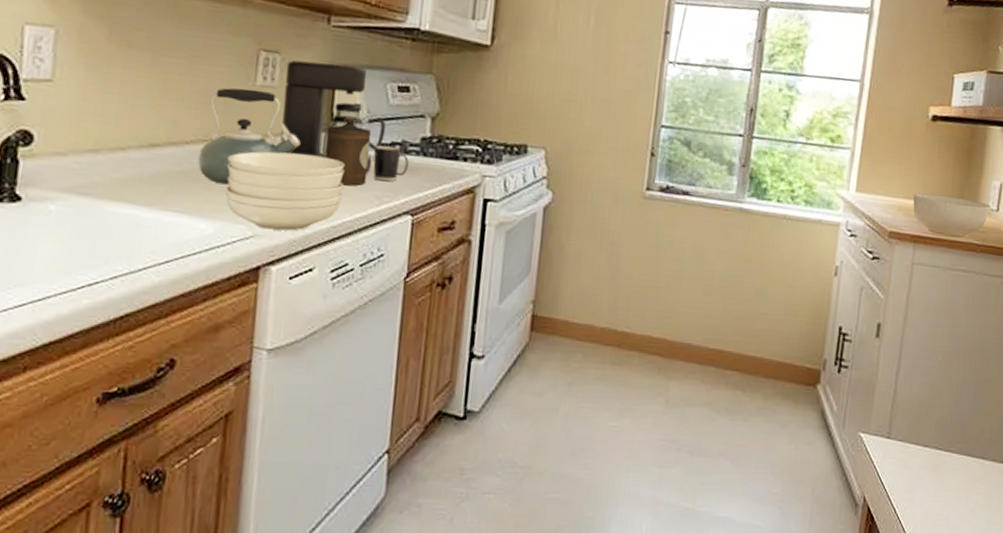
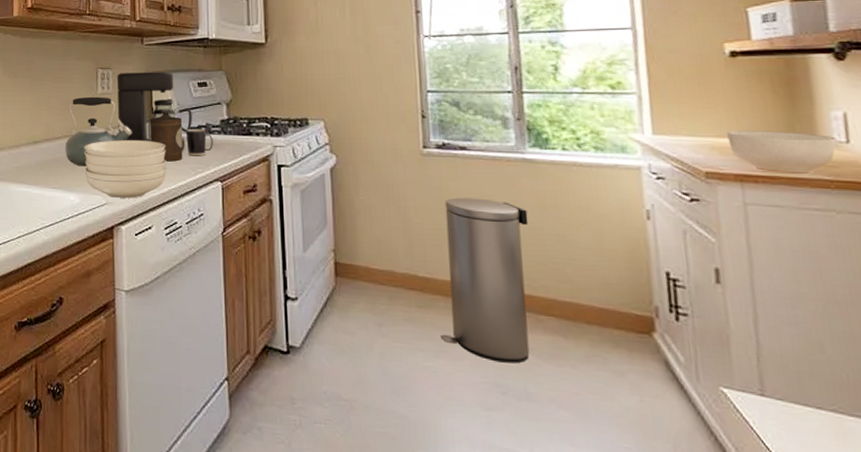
pedal bin: none [629,246,734,419] -> present [441,197,530,364]

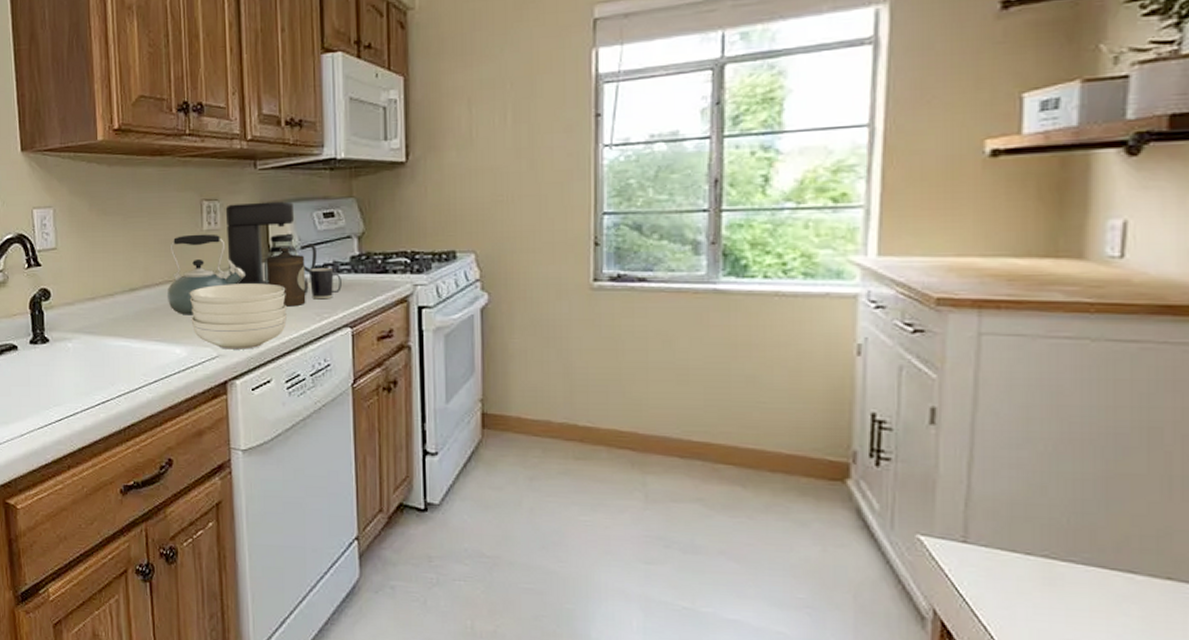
pedal bin: present [441,197,530,364] -> none [600,337,714,516]
bowl: present [725,130,837,175] -> none [969,246,1109,298]

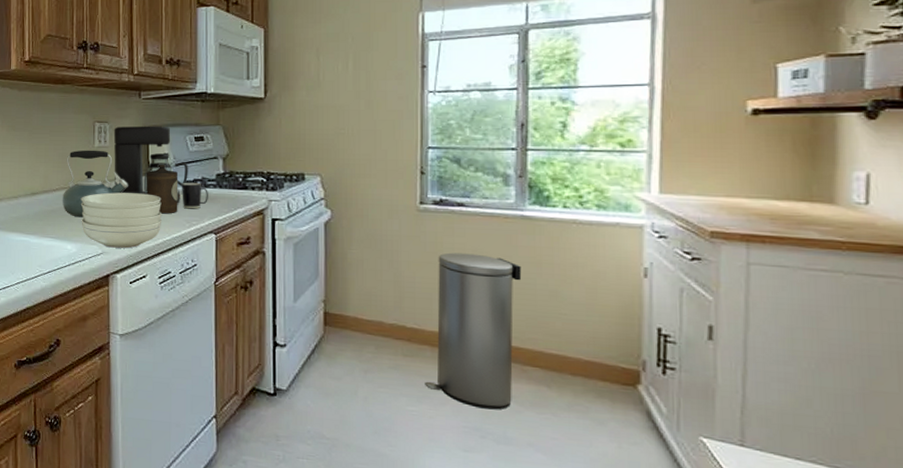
pedal bin: none [600,337,714,516] -> present [425,252,522,410]

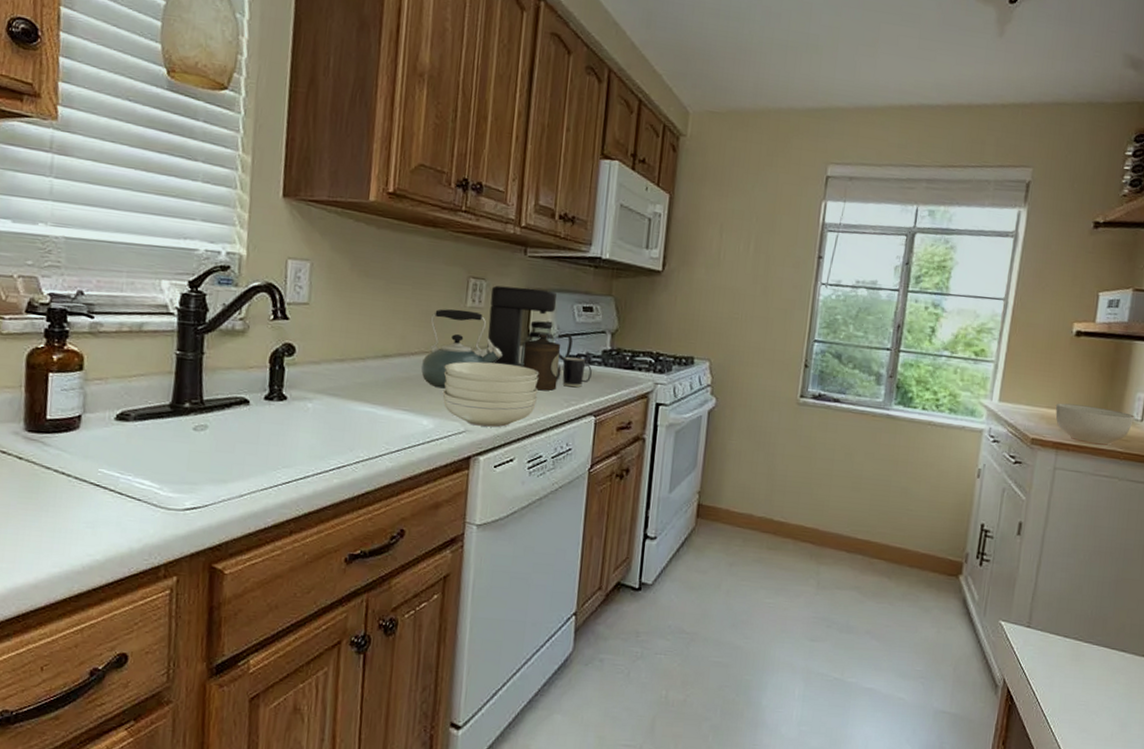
pedal bin: present [425,252,522,410] -> none [784,447,881,601]
bowl: none [737,190,856,236] -> present [1055,403,1135,446]

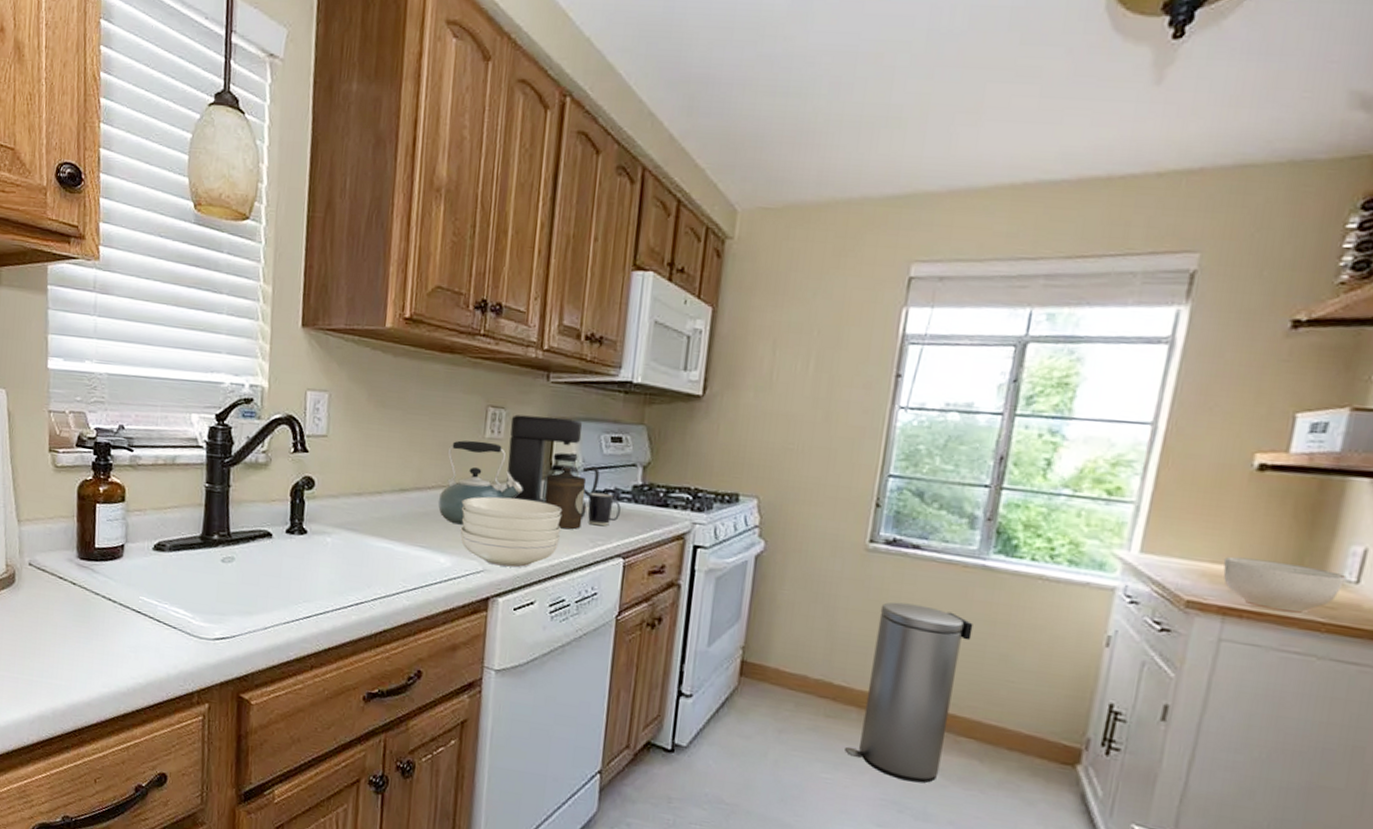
pedal bin: none [784,447,881,601] -> present [845,602,973,783]

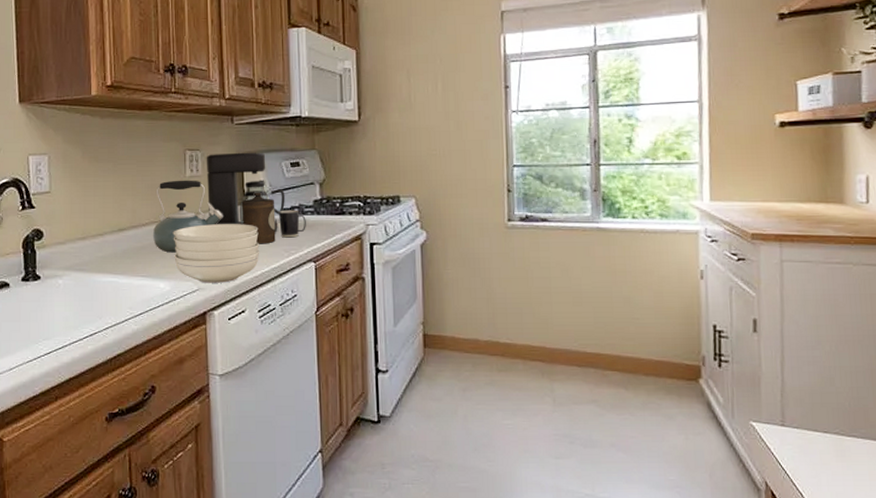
pedal bin: present [845,602,973,783] -> none [518,267,600,415]
bowl: present [1223,556,1347,614] -> none [771,194,859,233]

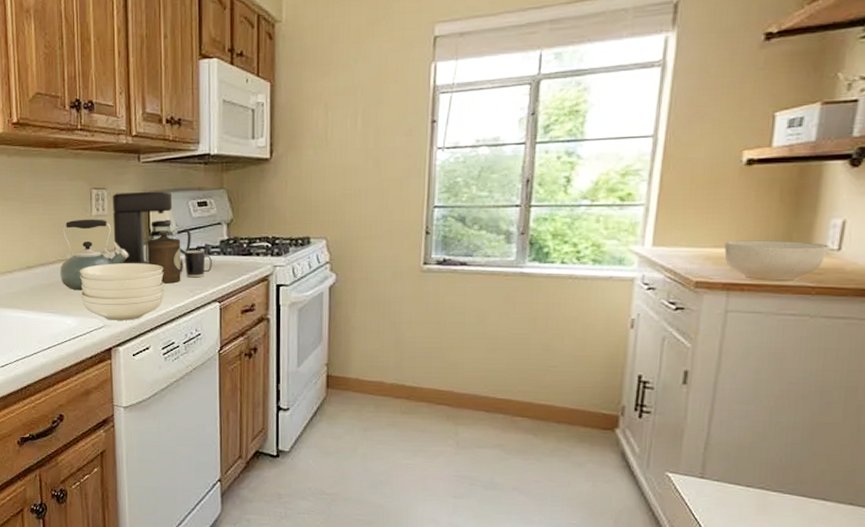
bowl: none [771,194,859,233] -> present [724,240,830,282]

